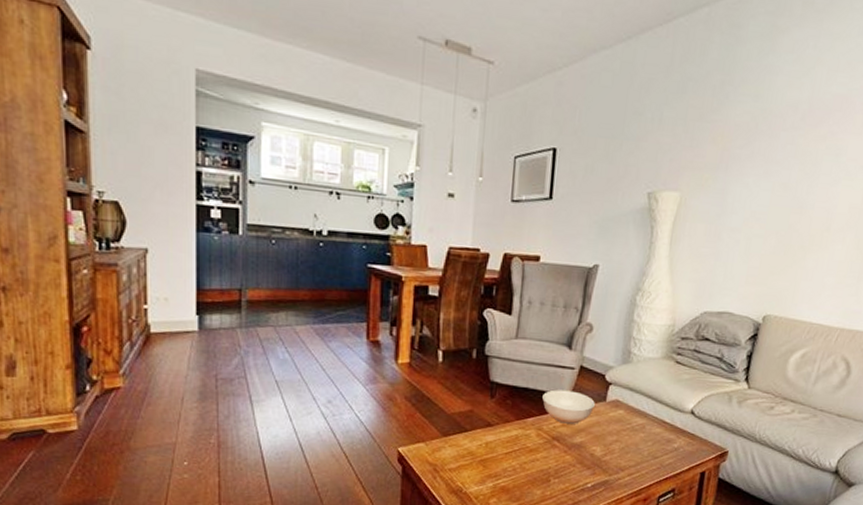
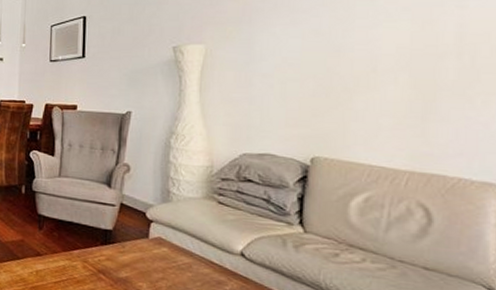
bowl: present [542,389,595,424] -> none [86,224,138,259]

